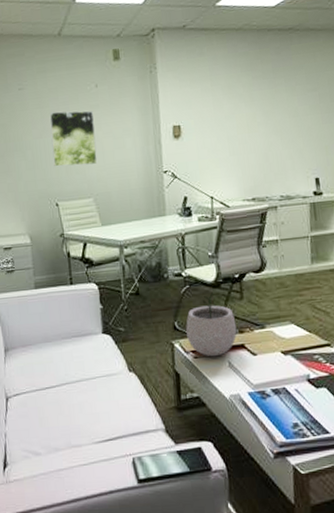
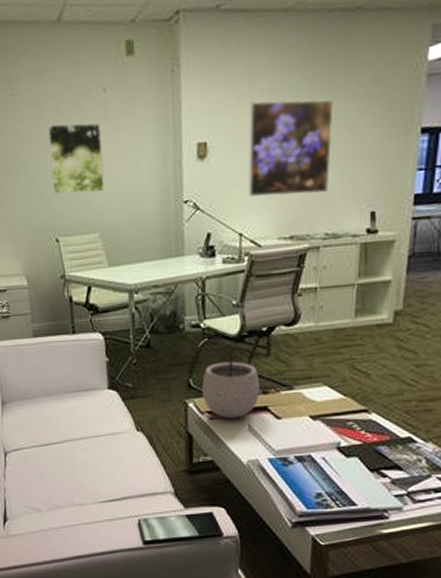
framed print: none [213,93,281,168] -> present [248,99,334,198]

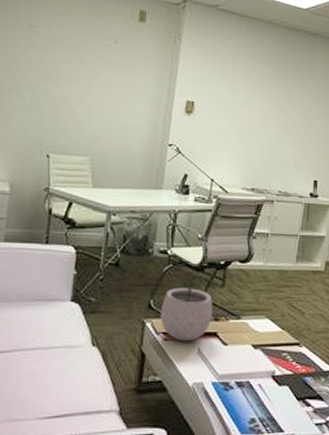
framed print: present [47,123,105,195] -> none [53,58,108,122]
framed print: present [248,99,334,198] -> none [222,80,294,160]

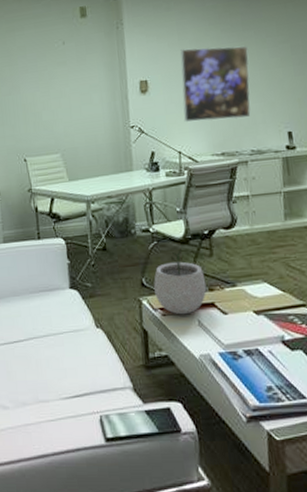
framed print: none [222,80,294,160] -> present [180,46,251,123]

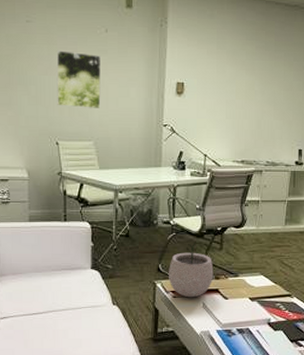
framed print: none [18,67,65,123] -> present [56,50,102,108]
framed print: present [180,46,251,123] -> none [212,58,277,132]

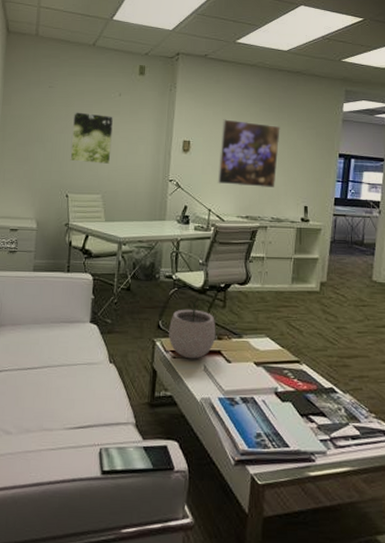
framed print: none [212,58,277,132] -> present [217,119,280,189]

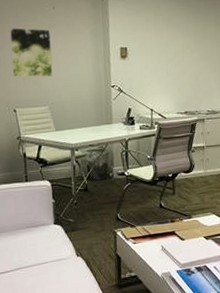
plant pot: present [169,298,216,359] -> none [127,189,169,243]
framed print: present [217,119,280,189] -> none [155,24,209,86]

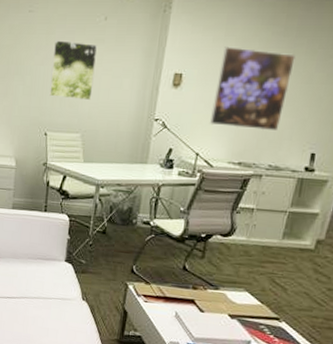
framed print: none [155,24,209,86] -> present [209,46,296,132]

